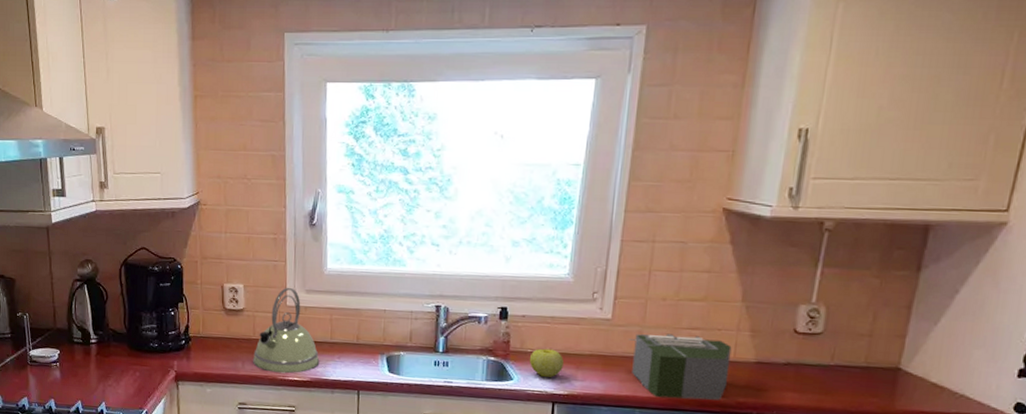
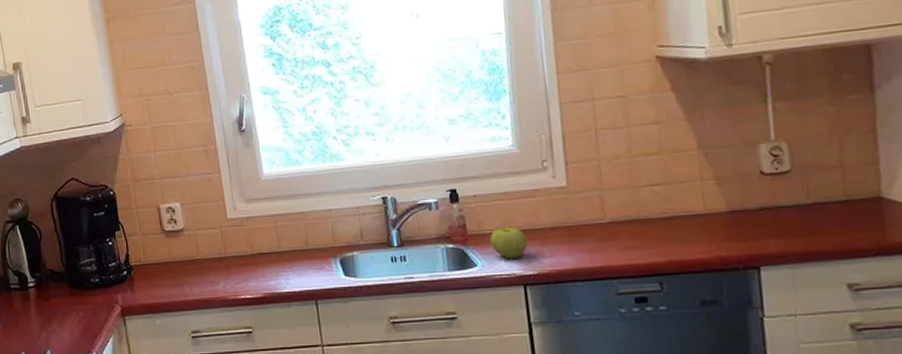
kettle: present [253,287,320,374] -> none [200,199,271,293]
toaster: present [629,333,732,400] -> none [590,192,705,264]

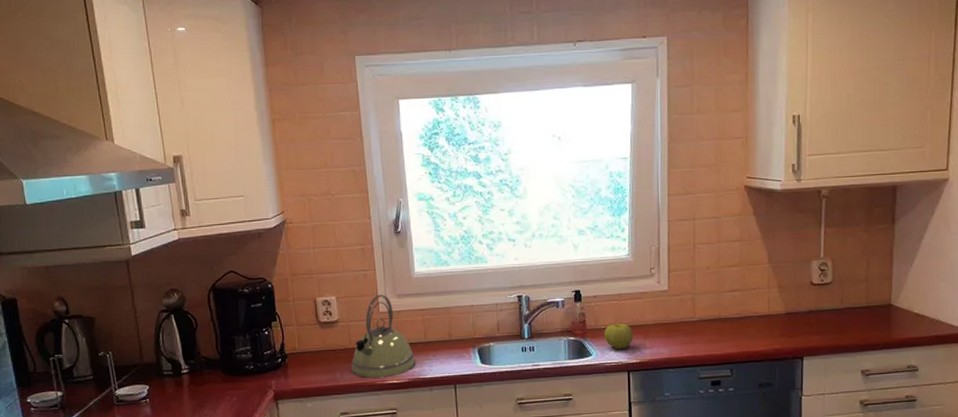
kettle: none [200,199,271,293] -> present [351,294,416,379]

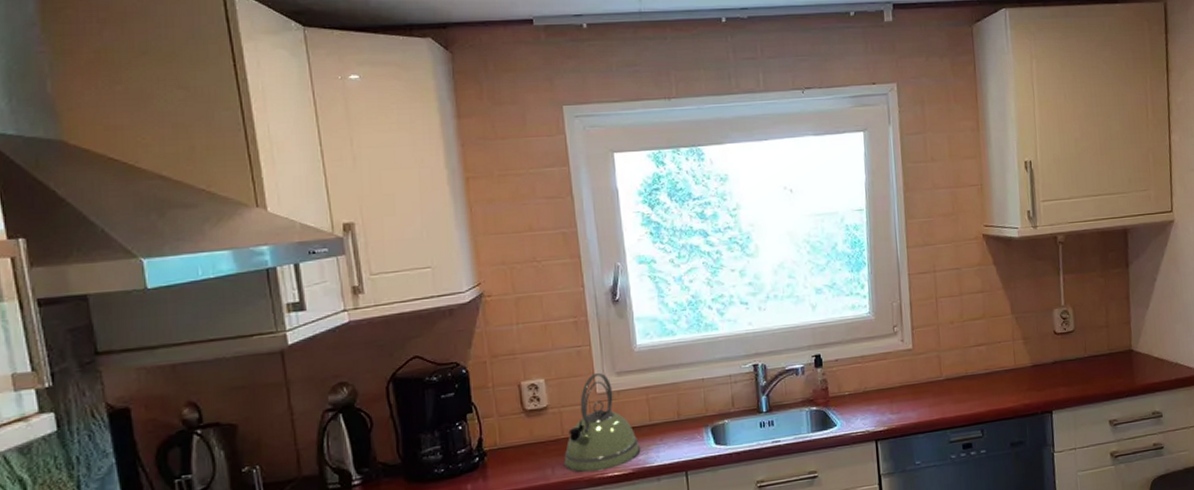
apple: present [605,323,633,350] -> none [849,387,879,418]

